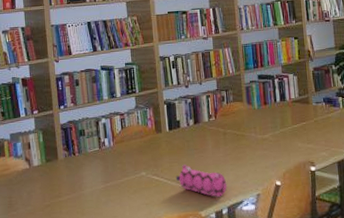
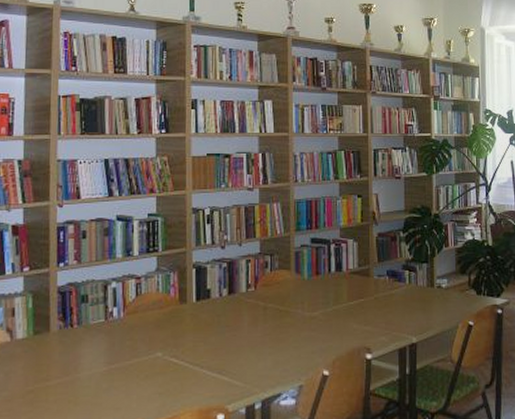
pencil case: present [175,165,227,197] -> none [199,345,263,388]

